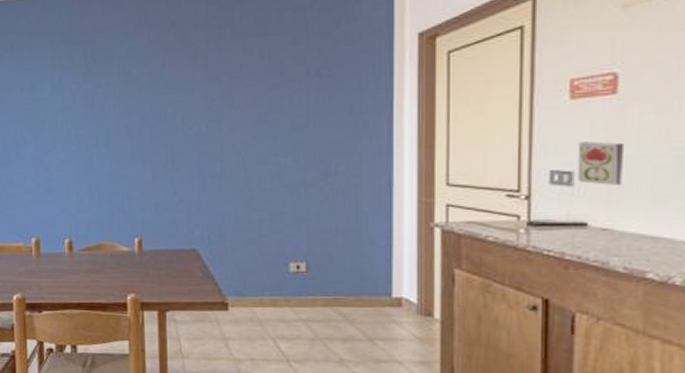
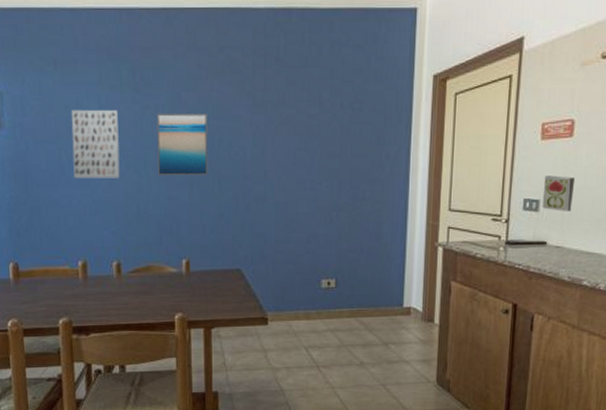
wall art: none [26,90,72,158] -> present [70,109,120,179]
wall art: none [107,89,161,153] -> present [156,112,208,176]

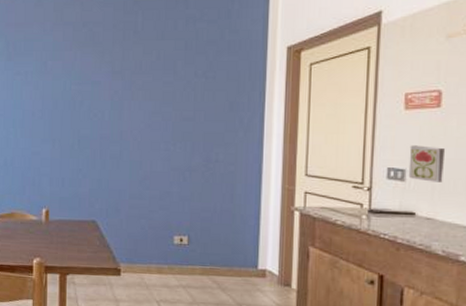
wall art: present [156,112,208,176] -> none [24,78,70,134]

